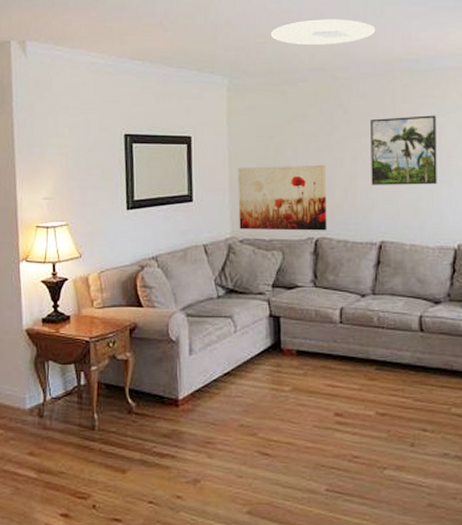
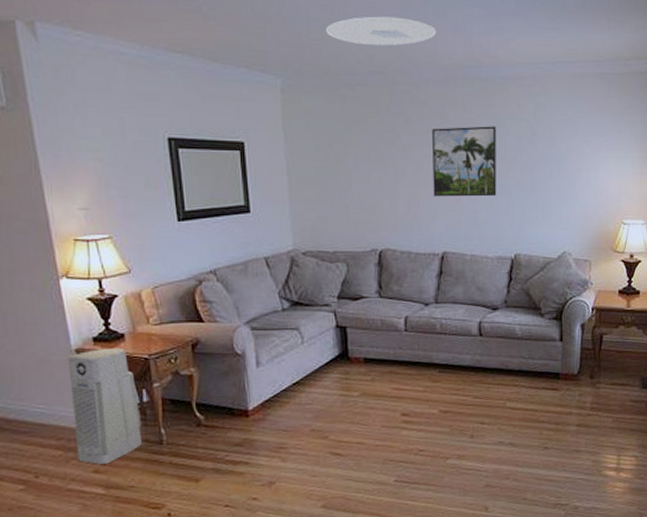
air purifier: none [16,329,77,446] -> present [67,347,142,464]
wall art: present [238,164,327,231] -> none [297,175,391,243]

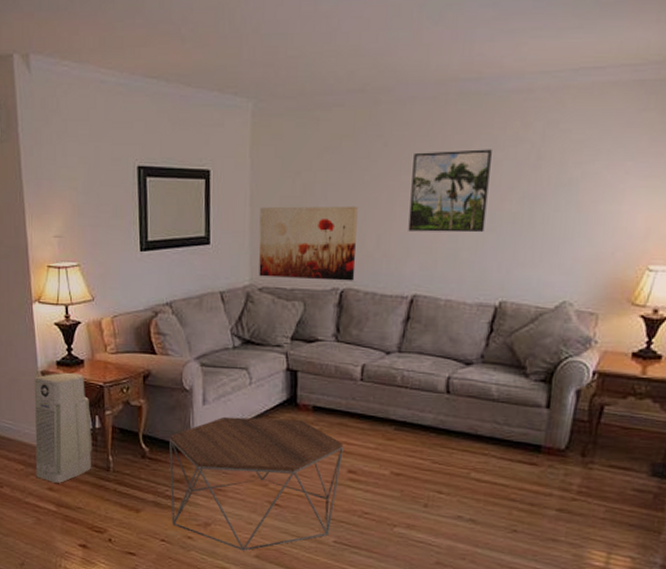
coffee table: none [224,372,396,504] -> present [168,416,344,551]
wall art: none [297,175,391,243] -> present [259,206,358,281]
ceiling light: present [326,16,437,46] -> none [305,26,431,61]

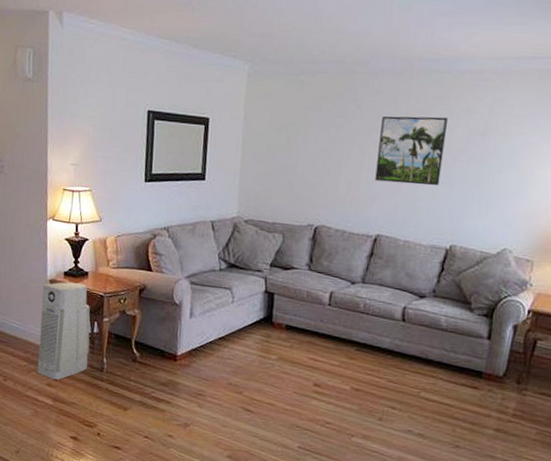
coffee table: present [168,416,344,551] -> none [155,329,311,451]
wall art: present [259,206,358,281] -> none [245,152,333,220]

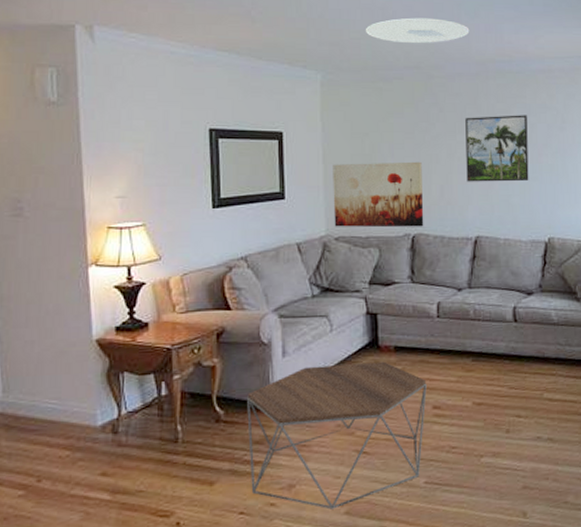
air purifier: present [37,282,91,380] -> none [85,337,157,466]
coffee table: none [155,329,311,451] -> present [246,361,427,510]
wall art: none [245,152,333,220] -> present [333,161,424,228]
ceiling light: none [295,10,400,38] -> present [366,18,470,44]

